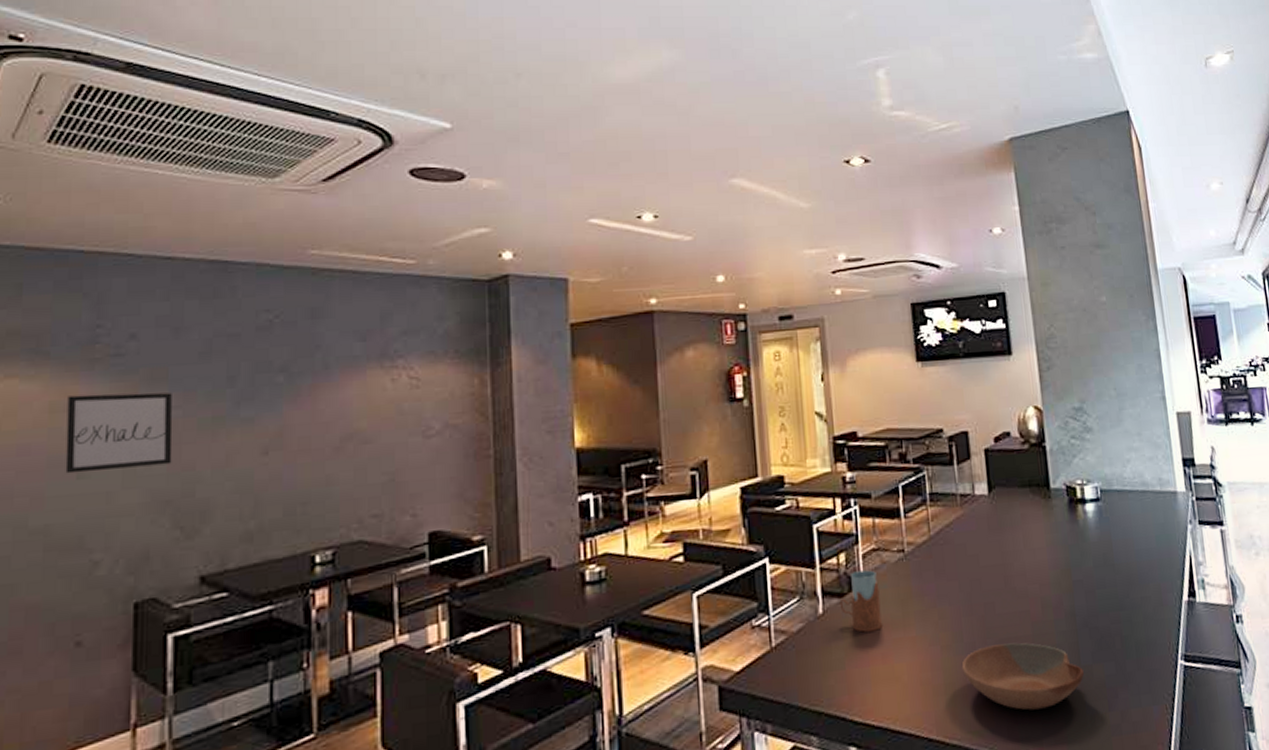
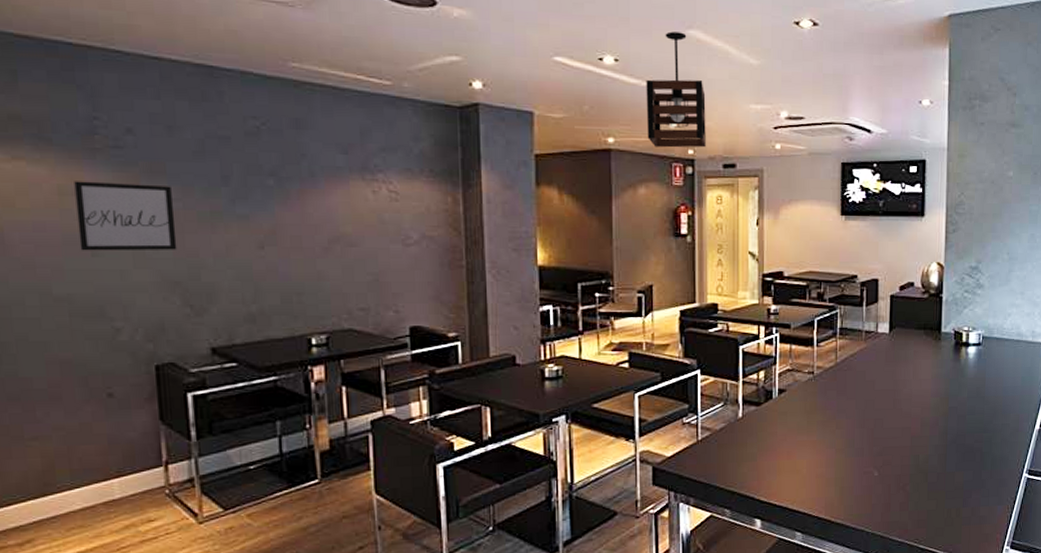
pendant light: none [688,182,758,305] -> present [646,31,706,148]
drinking glass: present [839,570,882,633] -> none [756,386,790,434]
bowl: present [961,642,1085,710] -> none [850,451,948,502]

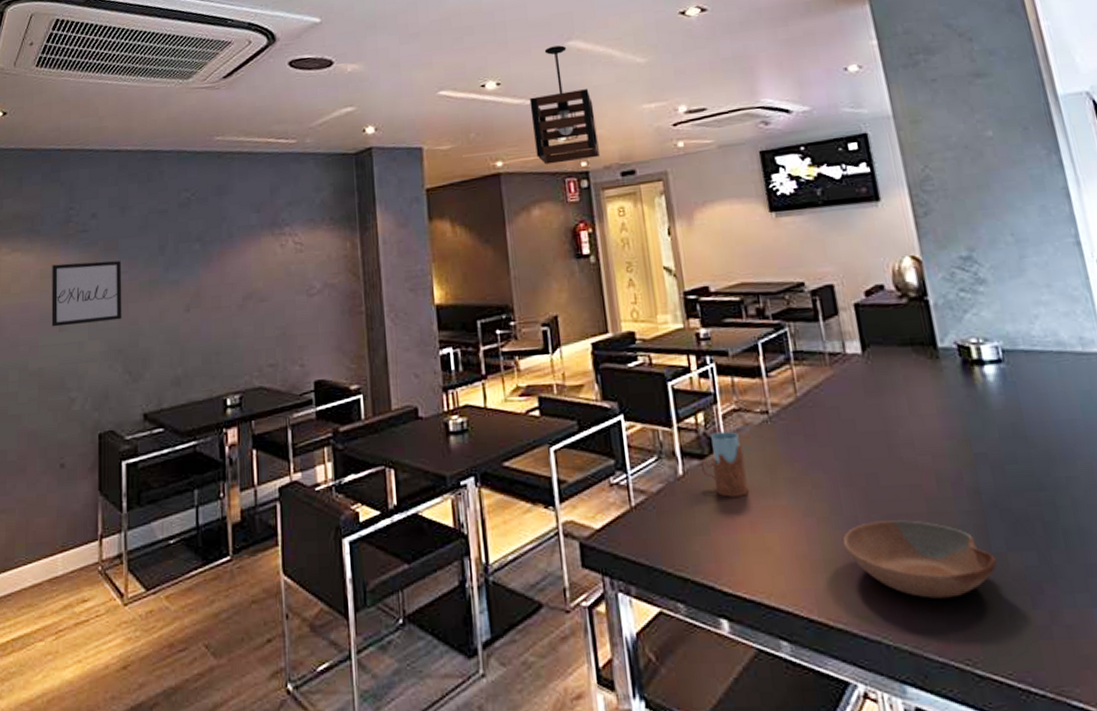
drinking glass: none [756,386,790,434] -> present [700,431,749,497]
bowl: none [850,451,948,502] -> present [842,520,998,599]

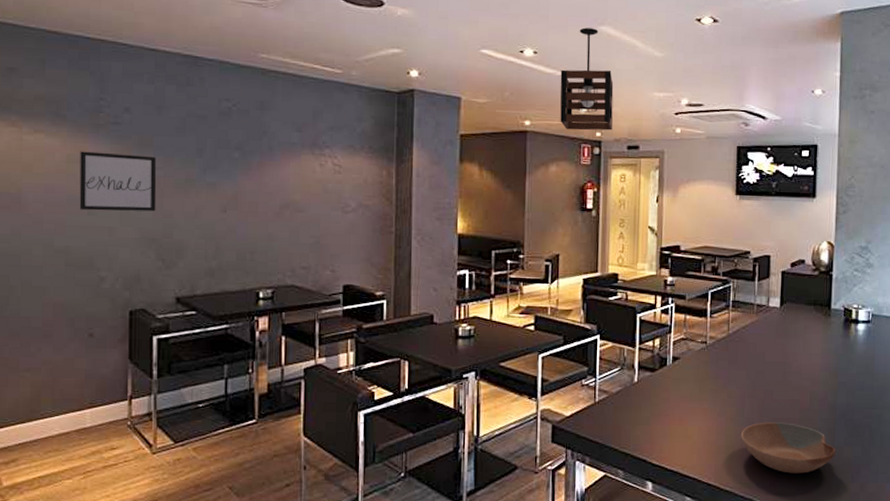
drinking glass: present [700,431,749,497] -> none [651,354,683,400]

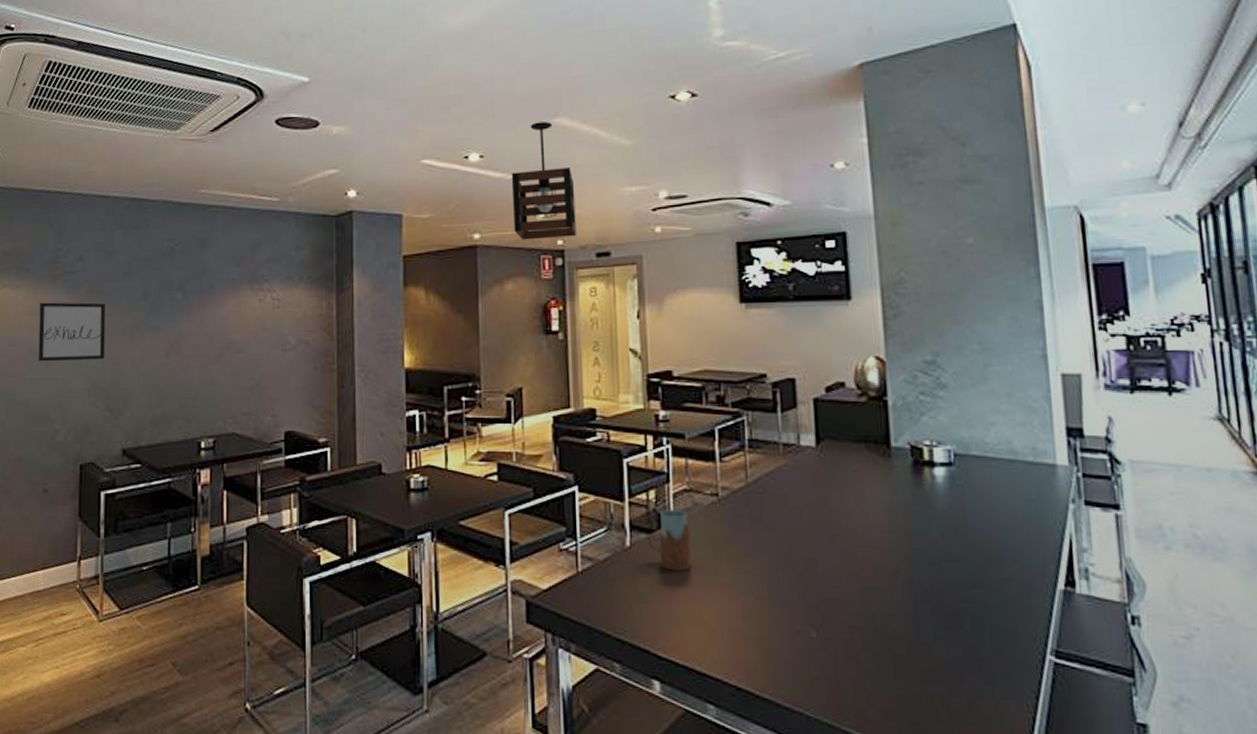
drinking glass: none [651,354,683,400] -> present [647,509,691,571]
bowl: present [740,422,837,474] -> none [776,604,924,680]

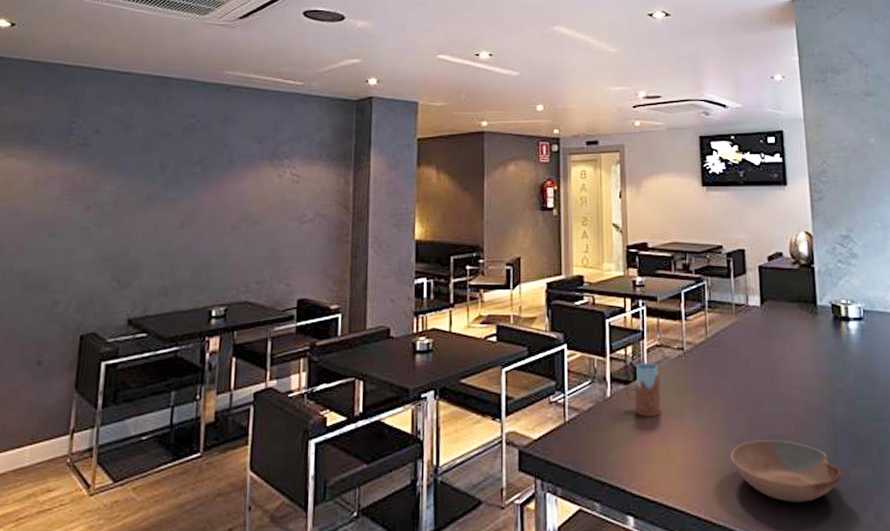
wall art: present [38,302,106,362] -> none [41,173,120,232]
pendant light: present [511,121,576,240] -> none [516,29,570,128]
bowl: none [776,604,924,680] -> present [730,440,843,502]

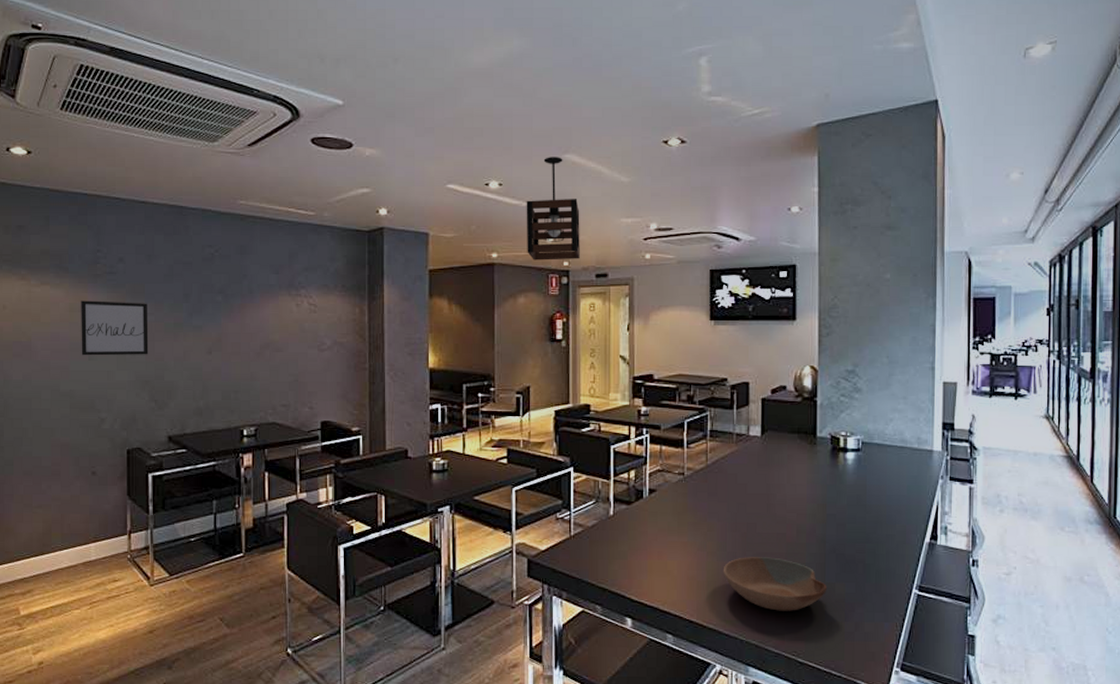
wall art: none [41,173,120,232] -> present [81,300,149,356]
pendant light: none [516,29,570,128] -> present [526,157,580,261]
drinking glass: present [625,363,661,417] -> none [627,486,660,534]

